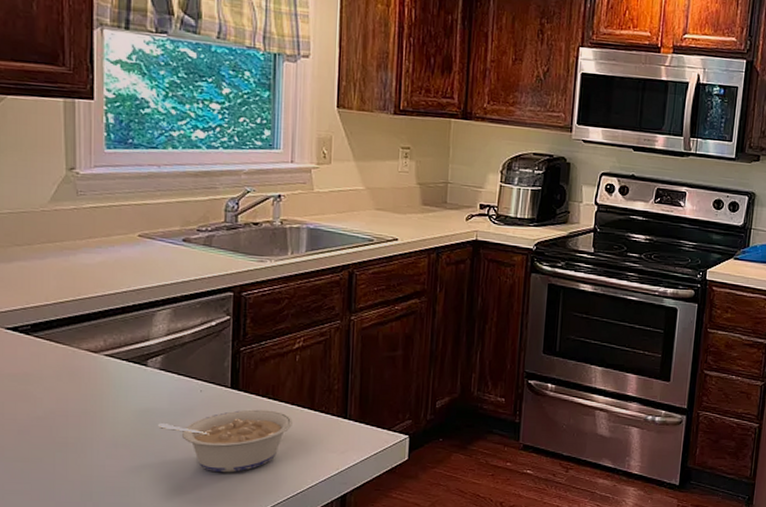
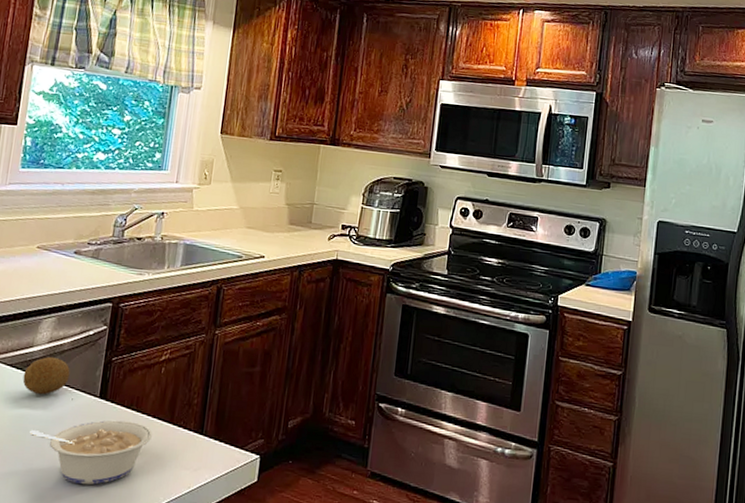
fruit: none [142,349,195,389] -> present [23,356,70,395]

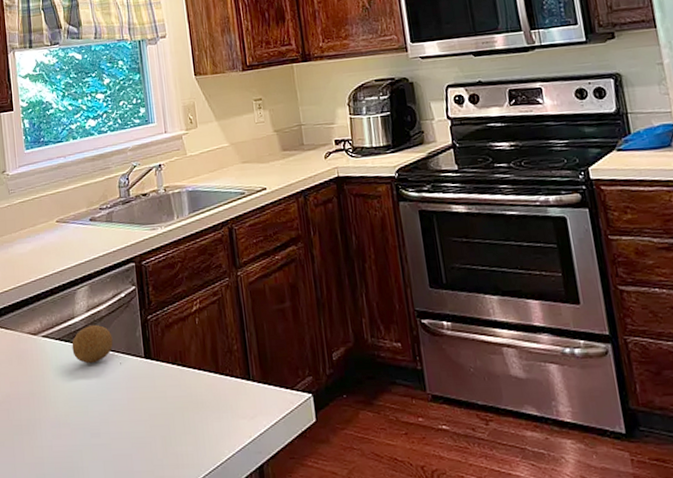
legume: present [30,420,152,485] -> none [90,377,203,448]

